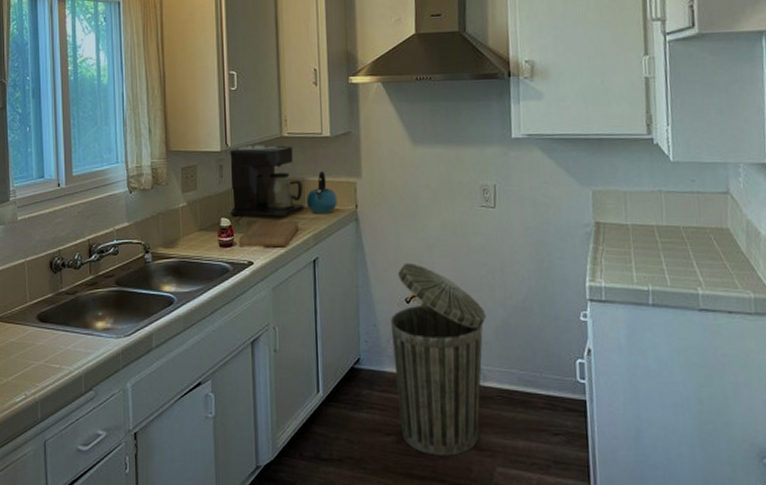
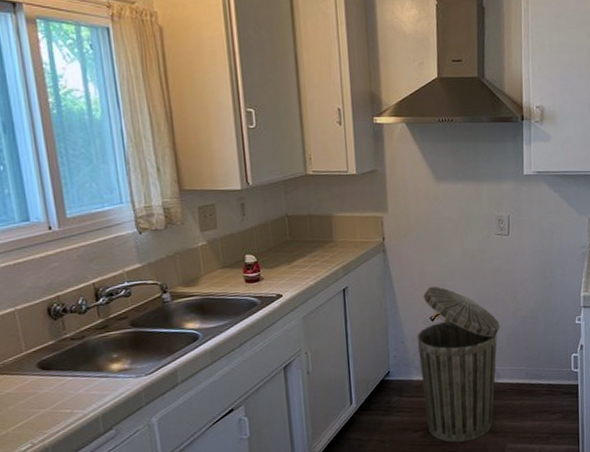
coffee maker: present [229,144,305,220] -> none [251,182,333,254]
cutting board: present [238,220,299,248] -> none [265,254,327,282]
kettle: present [307,171,337,215] -> none [334,207,365,248]

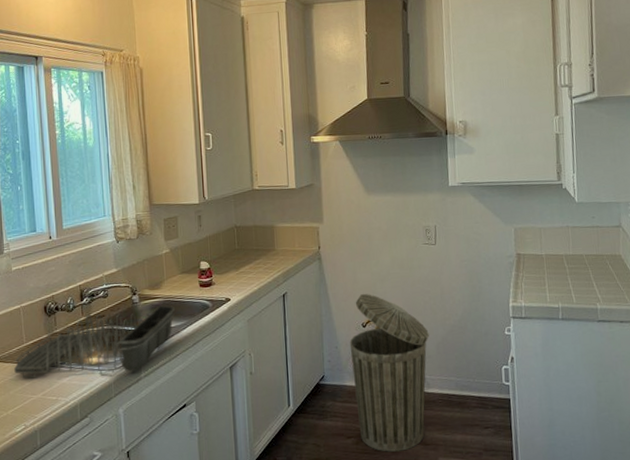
dish rack: none [12,303,217,392] -> present [14,305,176,379]

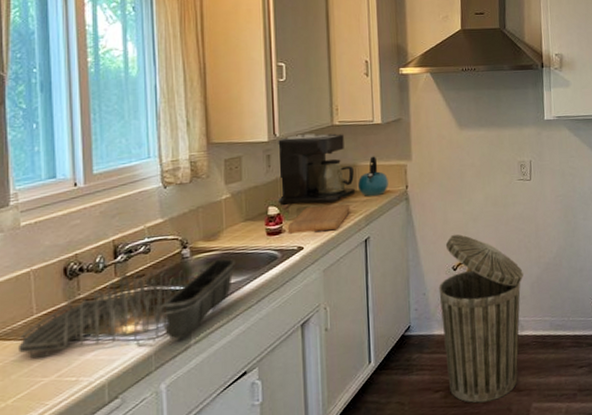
coffee maker: none [206,197,274,261] -> present [277,133,356,205]
cutting board: none [216,261,270,286] -> present [287,204,350,234]
kettle: none [276,218,303,256] -> present [358,156,388,197]

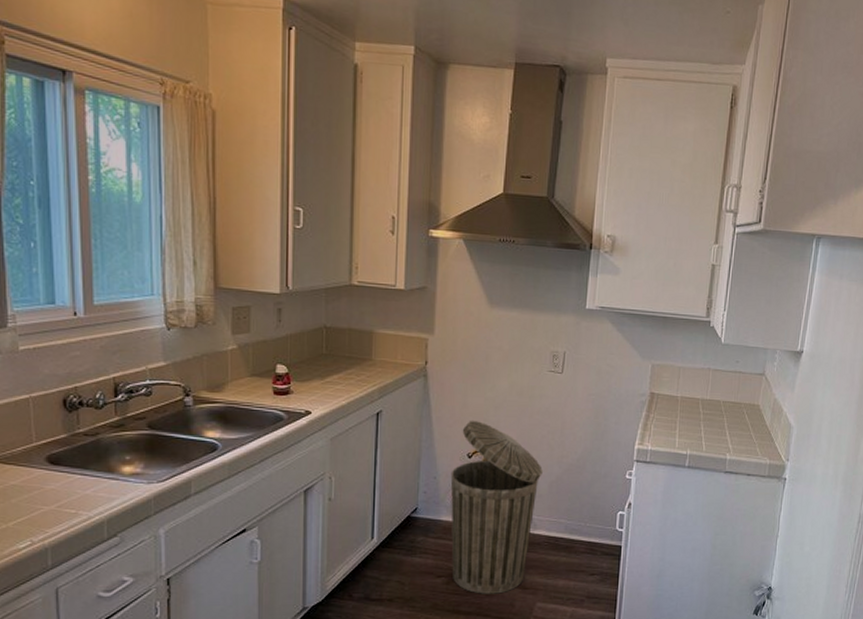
dish rack: present [19,258,237,359] -> none [18,412,241,491]
coffee maker: present [277,133,356,205] -> none [286,290,371,370]
cutting board: present [287,204,350,234] -> none [295,371,363,399]
kettle: present [358,156,388,197] -> none [374,324,407,369]

